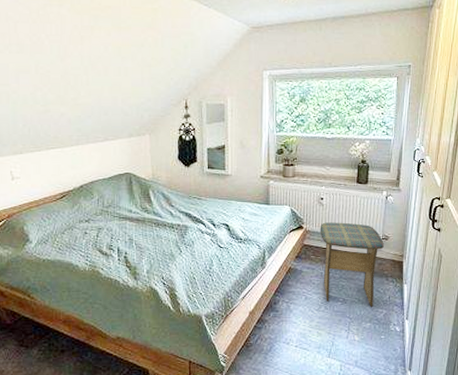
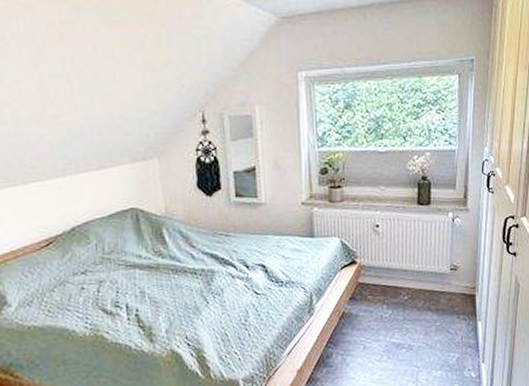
stool: present [320,222,384,307] -> none [376,253,453,351]

